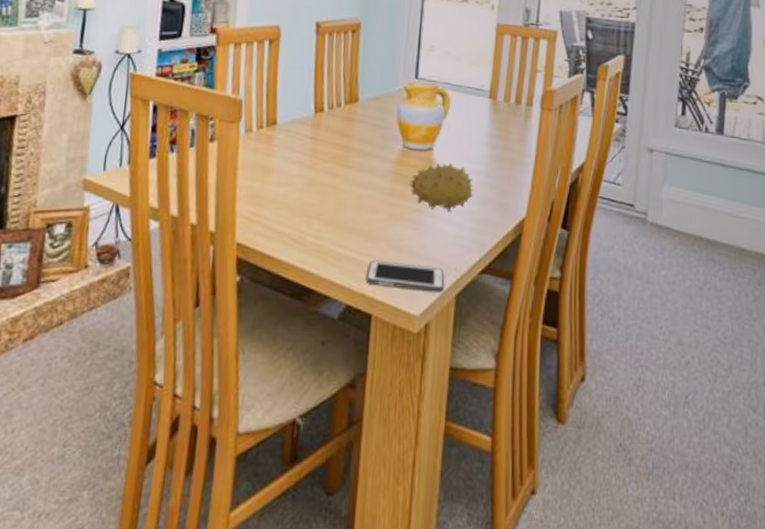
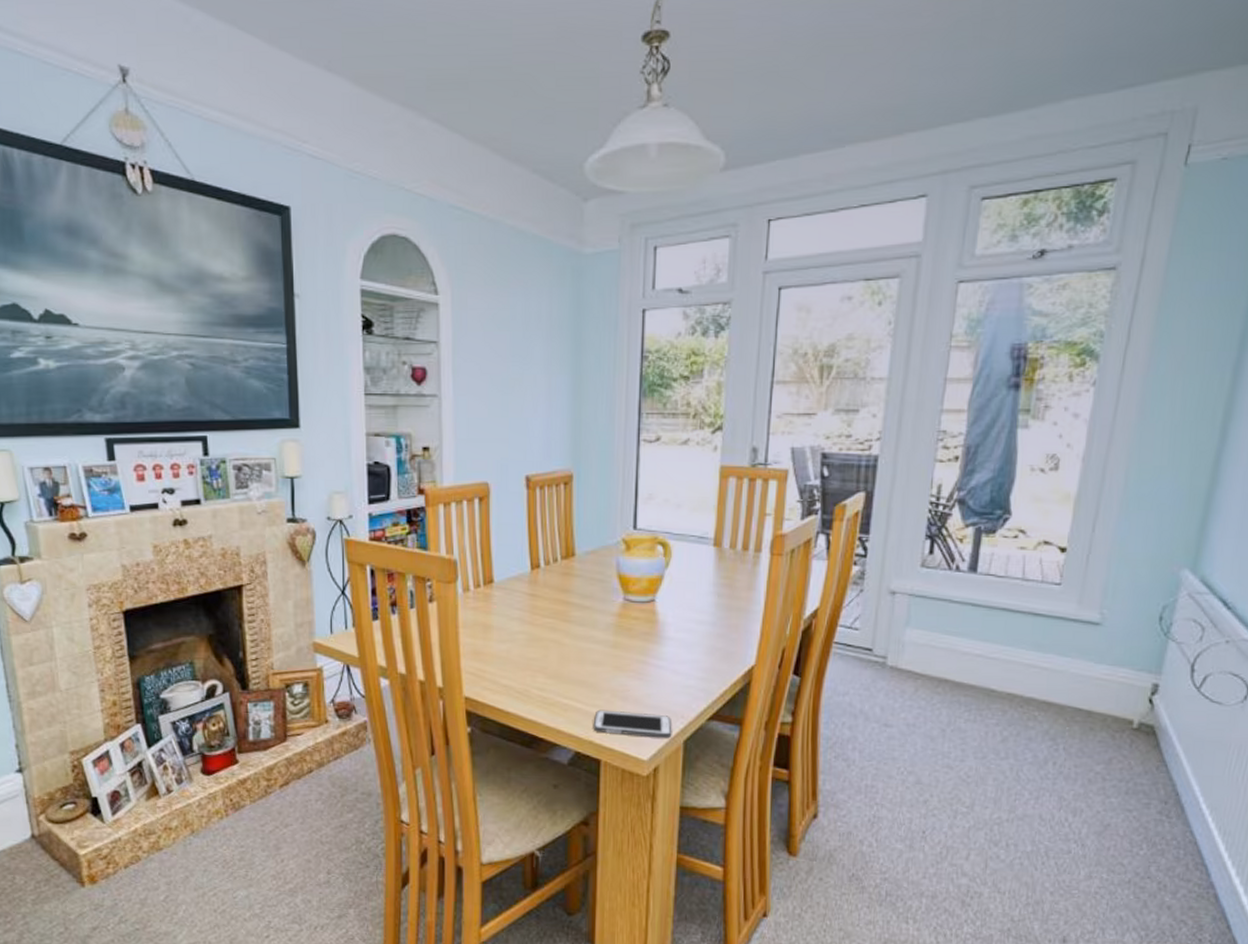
fruit: present [409,163,473,212] -> none [632,614,699,662]

